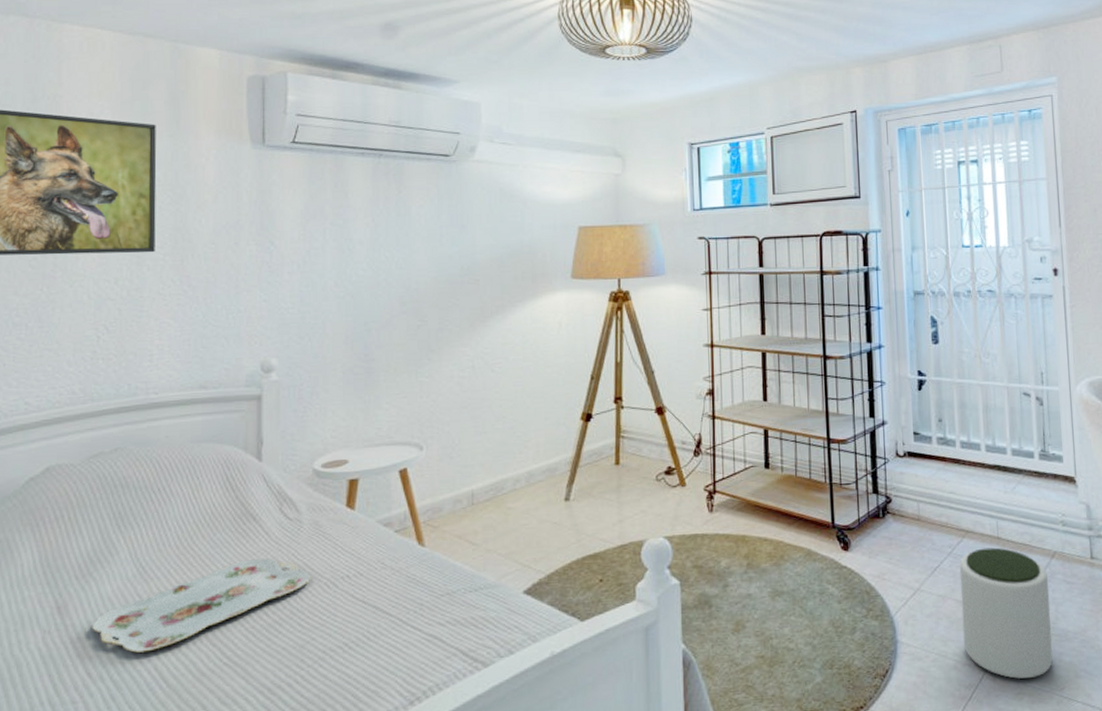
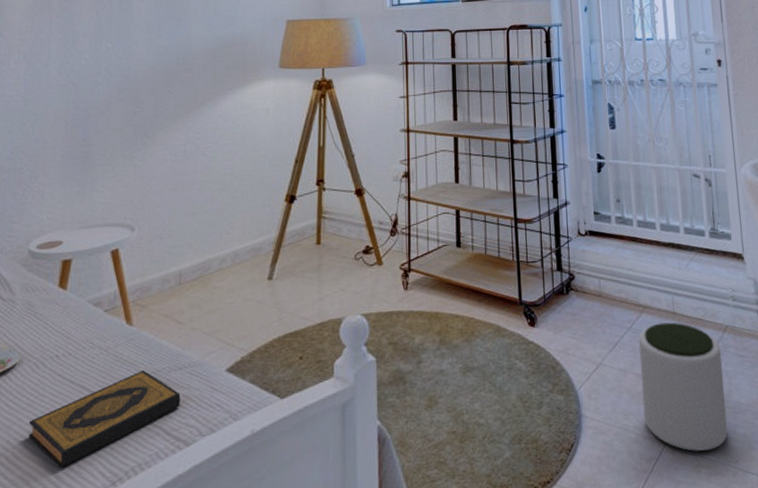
hardback book: none [322,591,477,687] -> present [28,370,181,468]

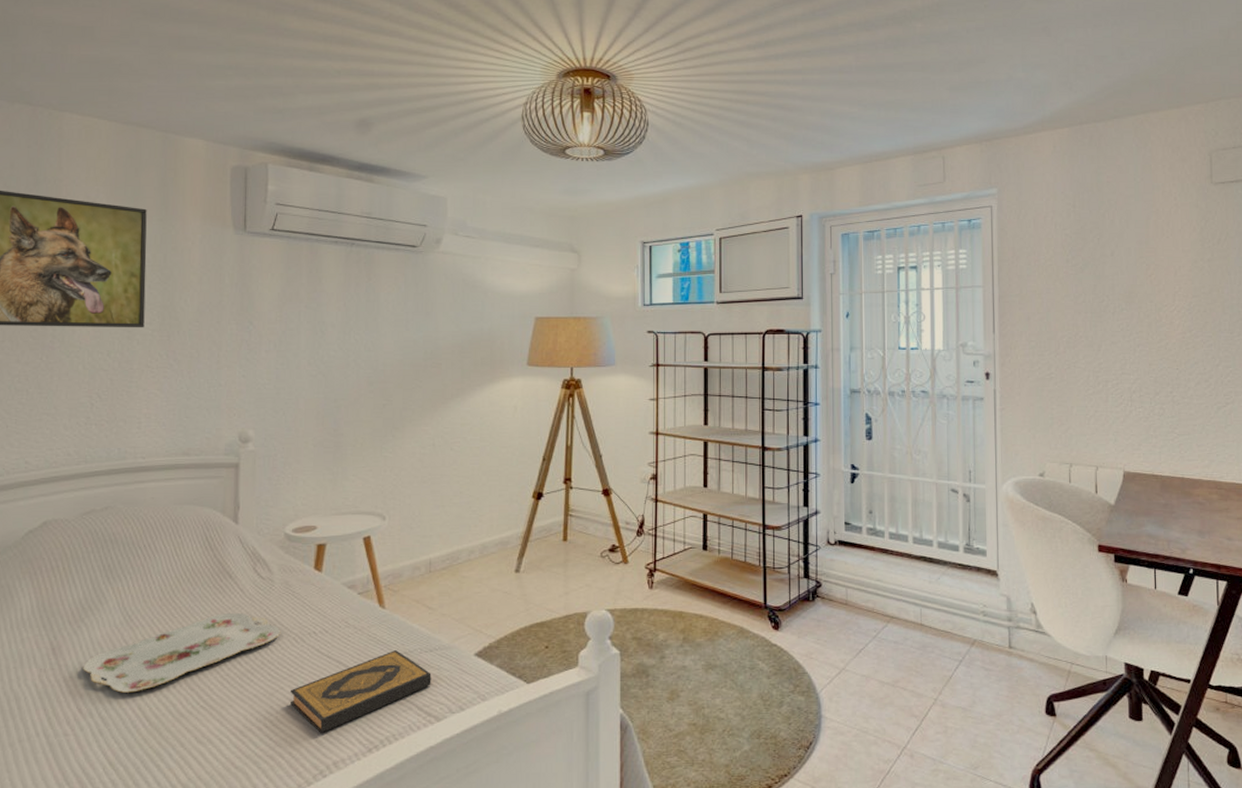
plant pot: present [638,322,728,451] -> none [883,633,969,756]

